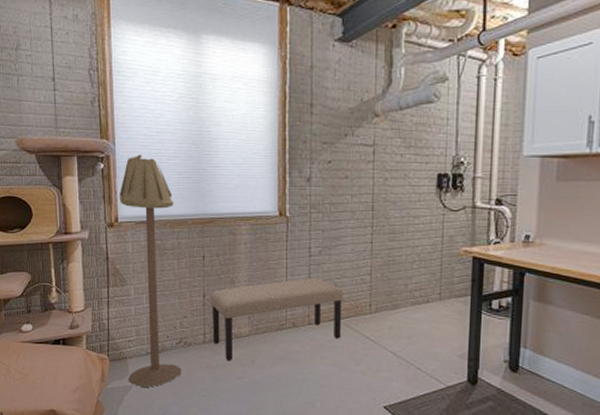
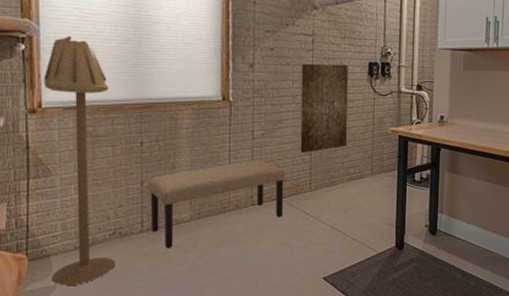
wall art: none [360,176,413,273] -> present [300,63,348,154]

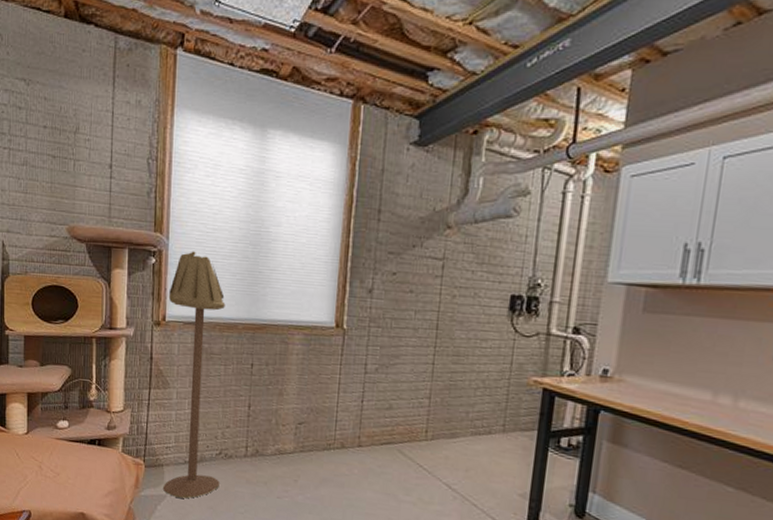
bench: present [149,159,286,249] -> none [255,396,399,479]
wall art: present [300,63,348,154] -> none [418,292,484,396]

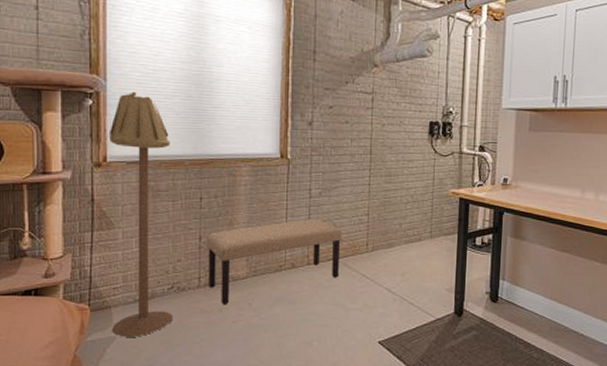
bench: none [255,396,399,479] -> present [207,218,342,305]

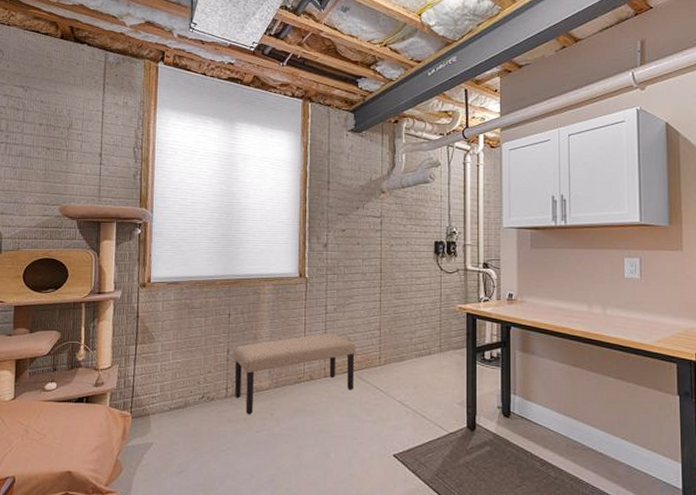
floor lamp: present [110,91,173,337] -> none [149,221,204,444]

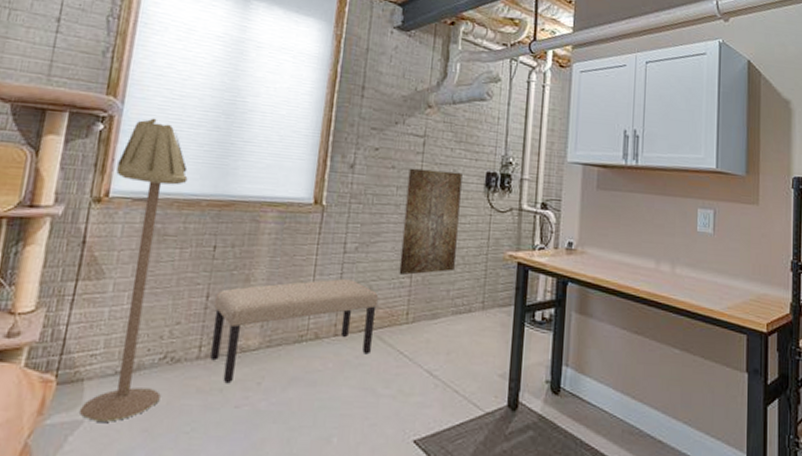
floor lamp: none [149,221,204,444] -> present [79,118,188,422]
wall art: none [370,243,415,329] -> present [399,168,463,276]

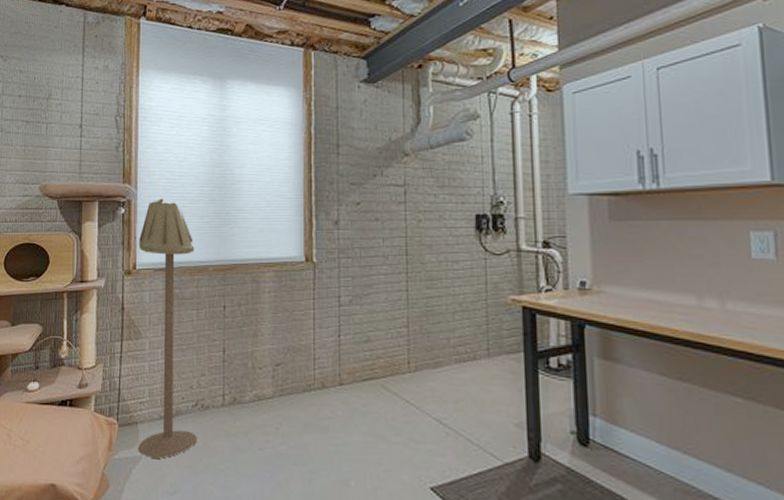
bench: present [210,278,379,384] -> none [231,330,379,428]
wall art: present [399,168,463,276] -> none [393,218,452,326]

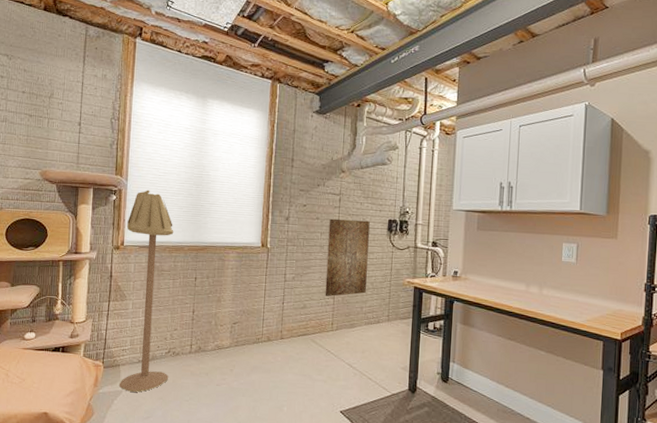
wall art: none [393,218,452,326] -> present [325,218,370,297]

